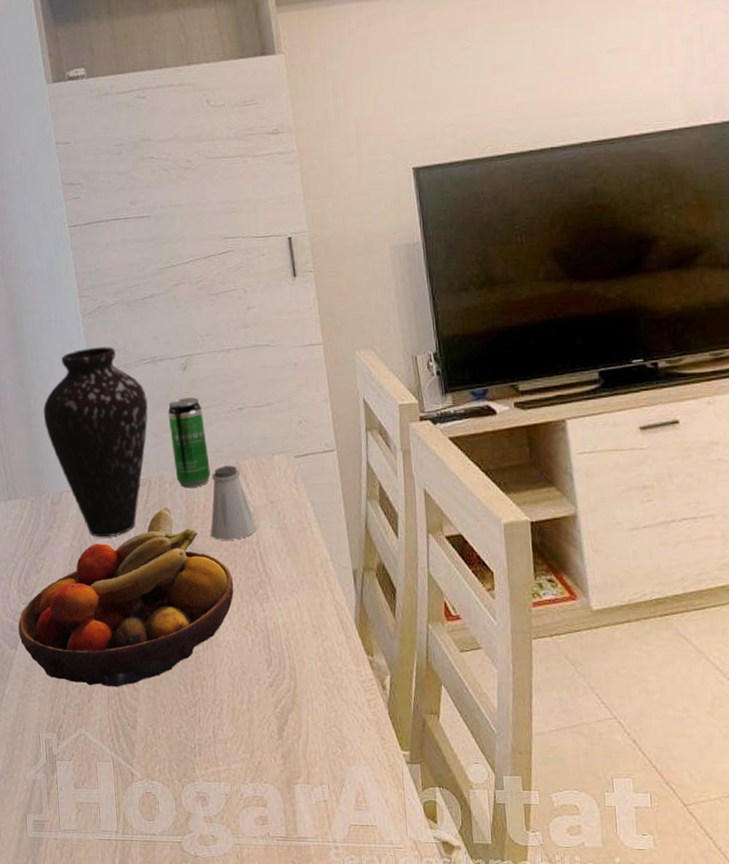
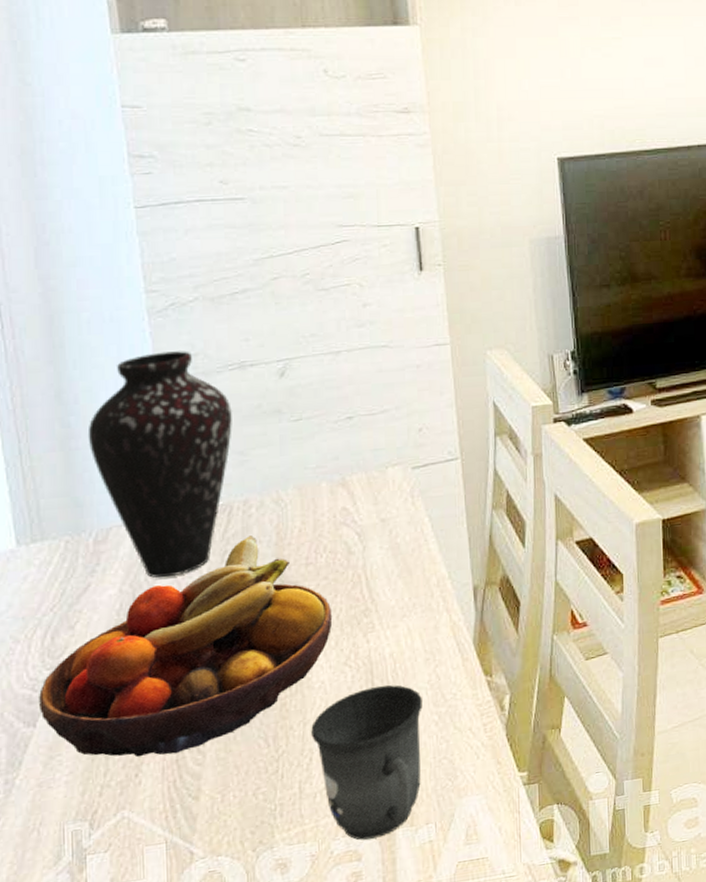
beverage can: present [167,398,211,488] -> none [258,407,309,511]
saltshaker: present [211,465,256,540] -> none [307,482,363,568]
mug: none [220,651,314,789] -> present [311,684,423,840]

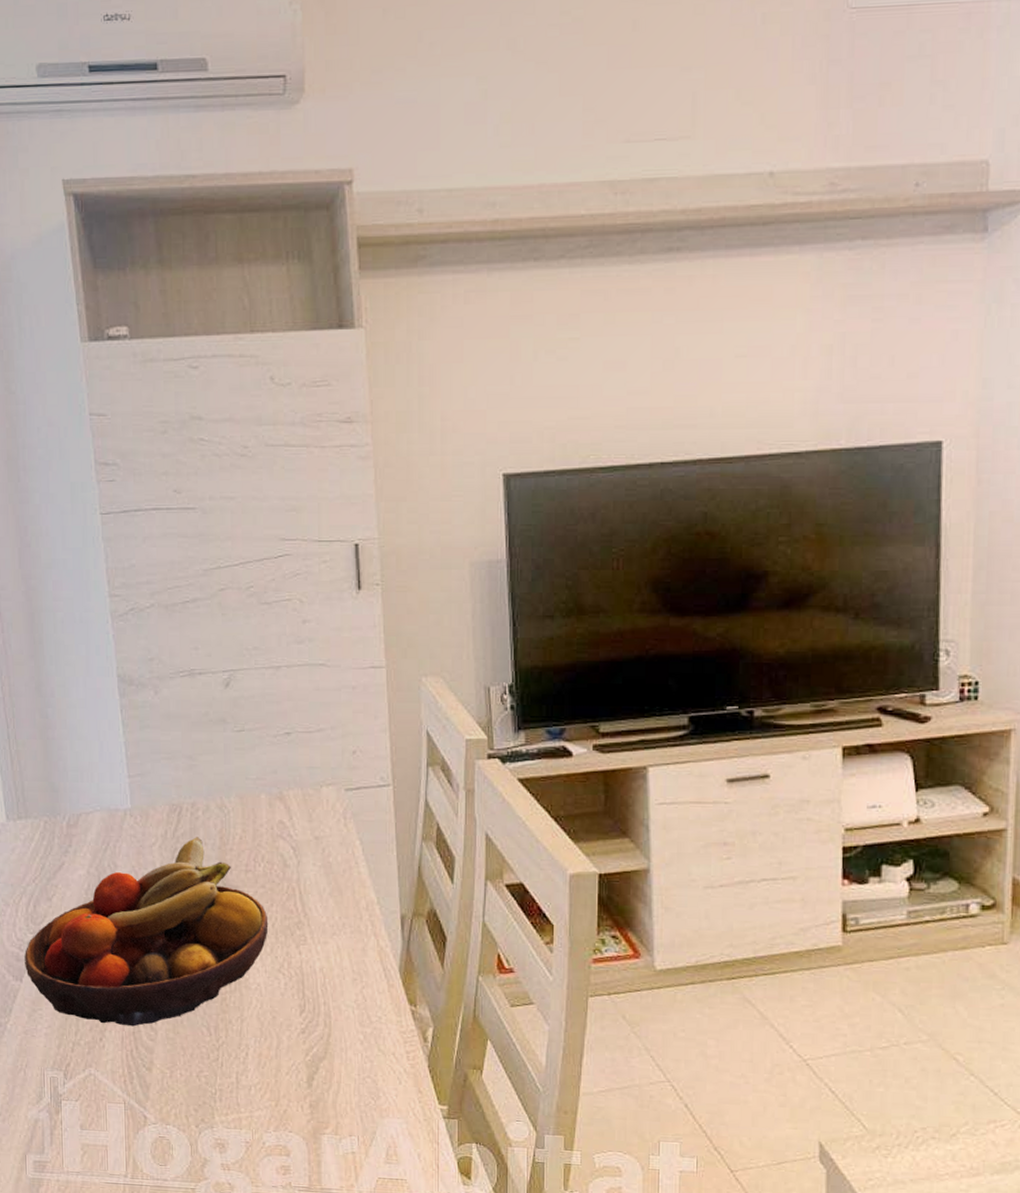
vase: present [87,351,232,578] -> none [62,654,183,866]
mug: present [311,684,423,840] -> none [248,997,349,1139]

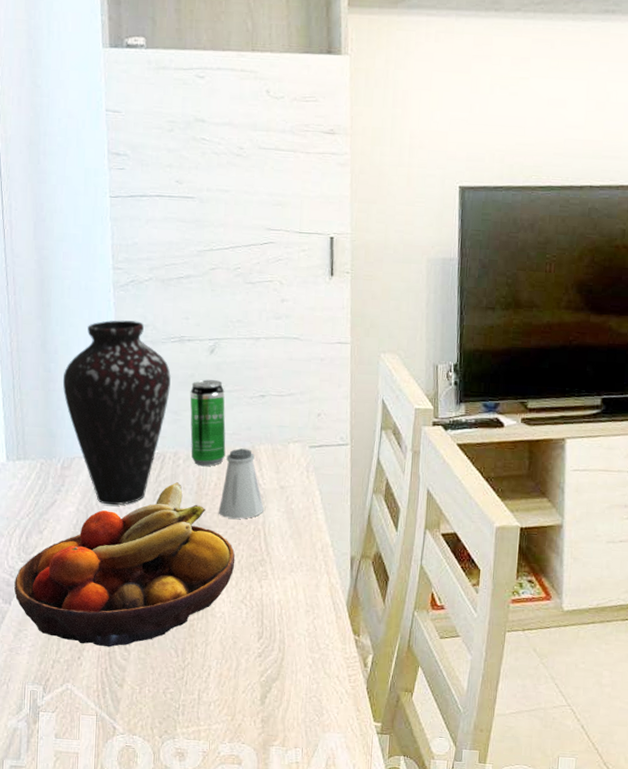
vase: none [62,654,183,866] -> present [62,320,171,505]
beverage can: none [205,718,250,817] -> present [189,379,226,466]
saltshaker: none [247,795,297,876] -> present [219,448,264,519]

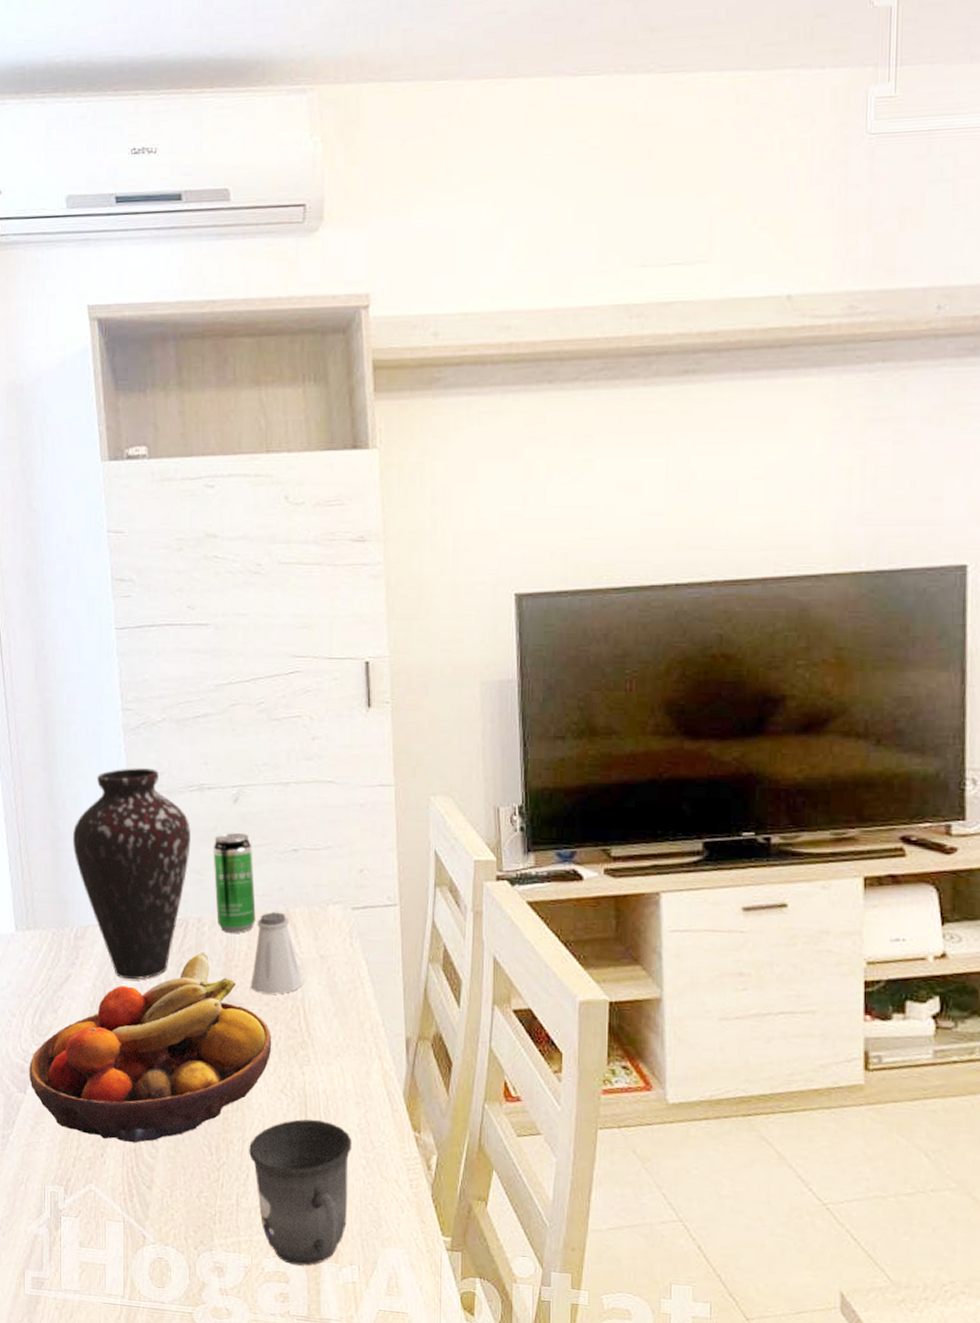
mug: none [211,625,301,750] -> present [249,1119,352,1266]

